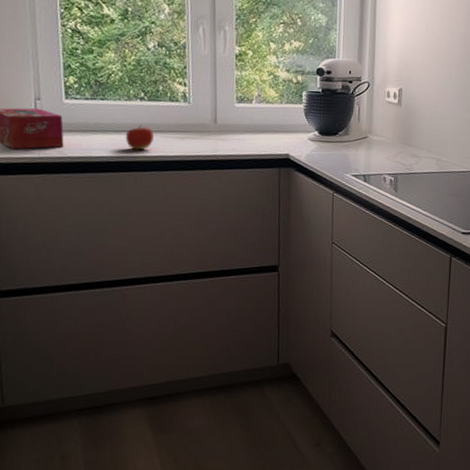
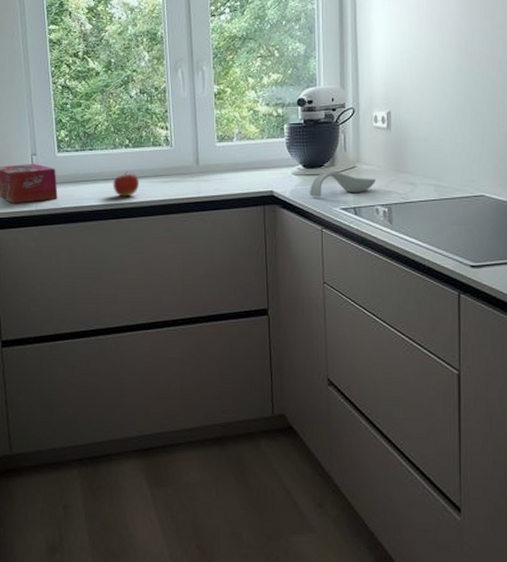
spoon rest: none [324,139,385,163] -> present [310,172,375,197]

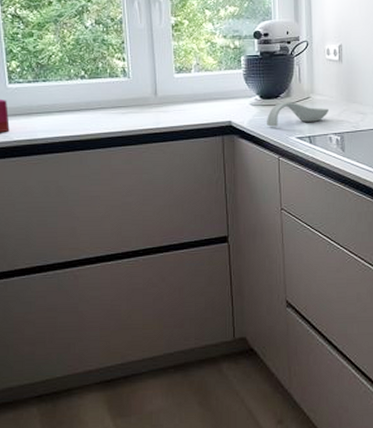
fruit: present [112,171,139,197] -> none [68,102,96,129]

